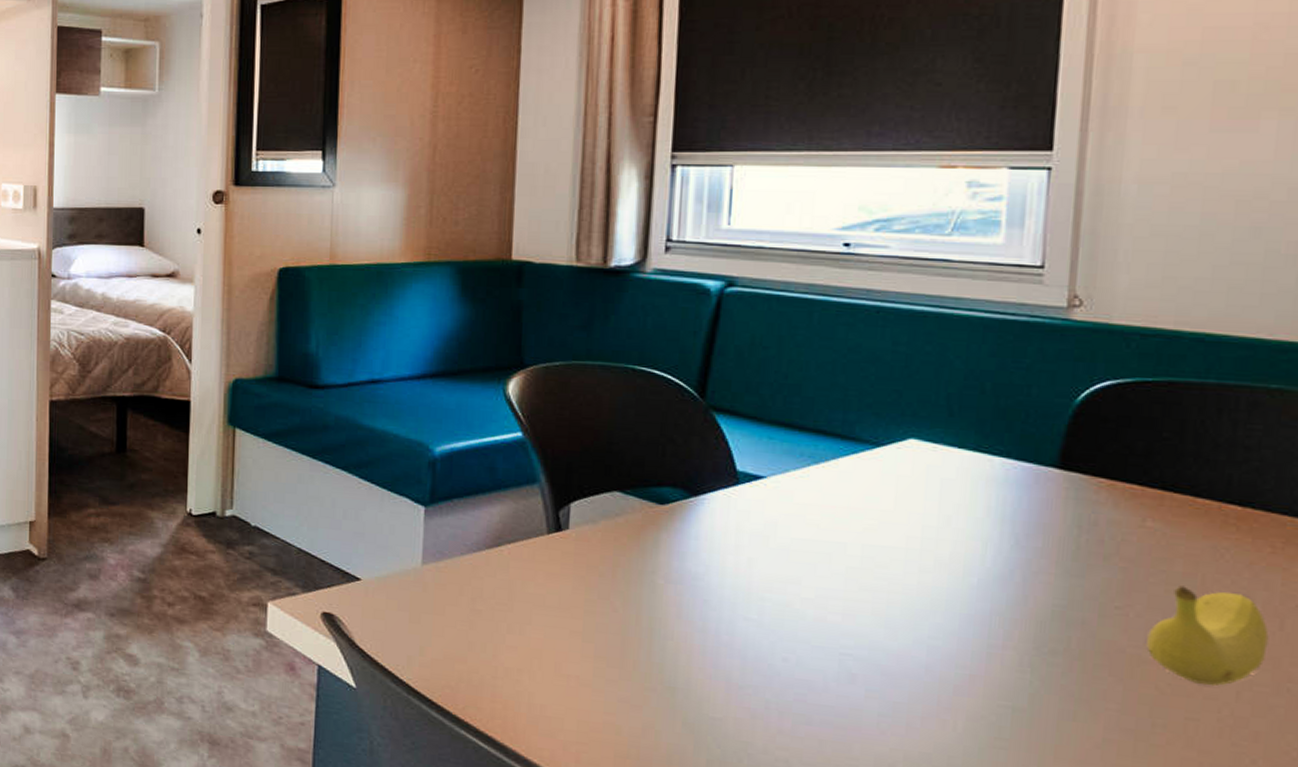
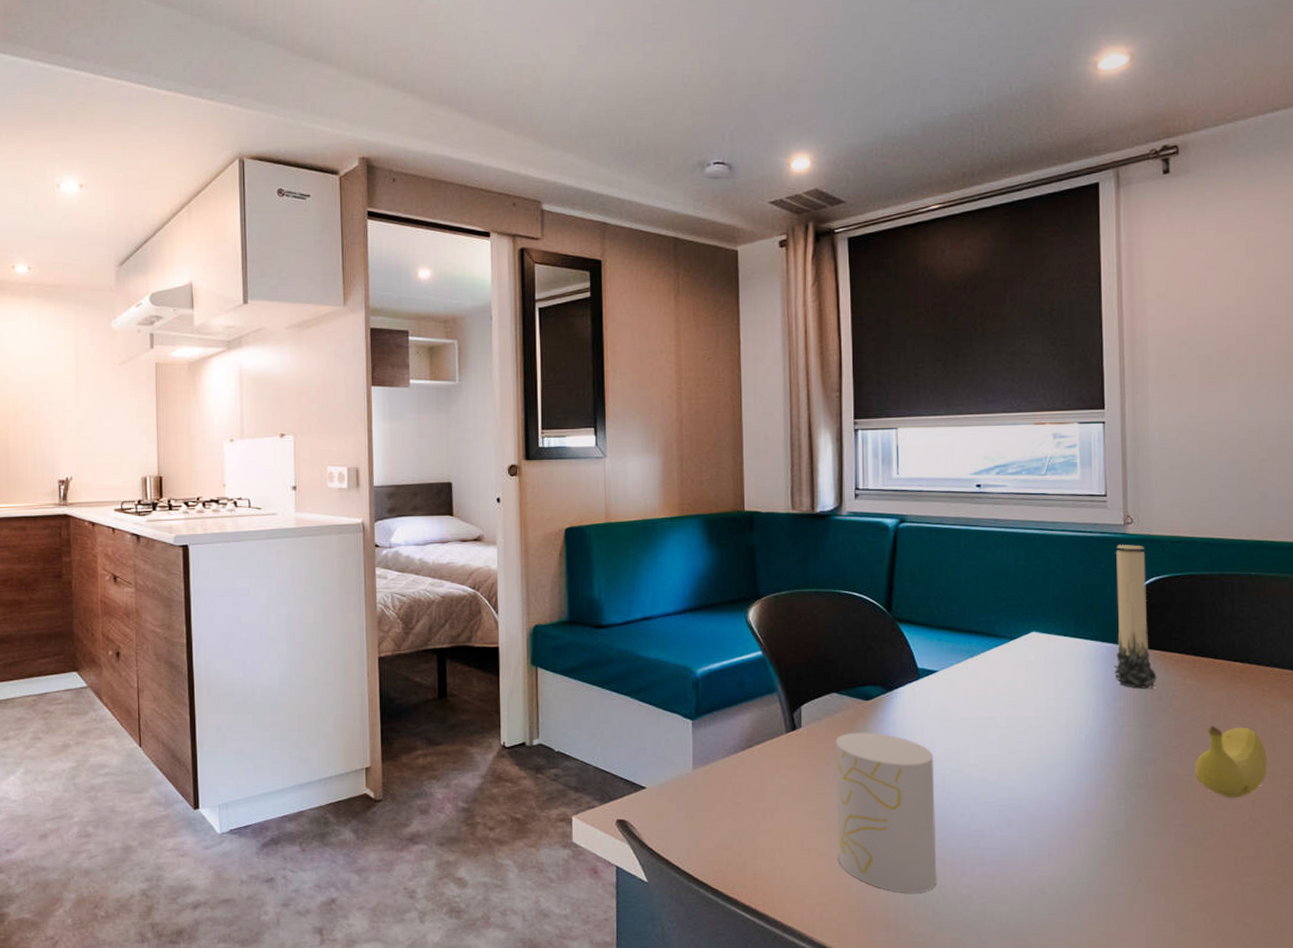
cup: none [606,541,749,747] -> present [835,732,937,893]
candle: none [1032,334,1099,528] -> present [1114,545,1157,689]

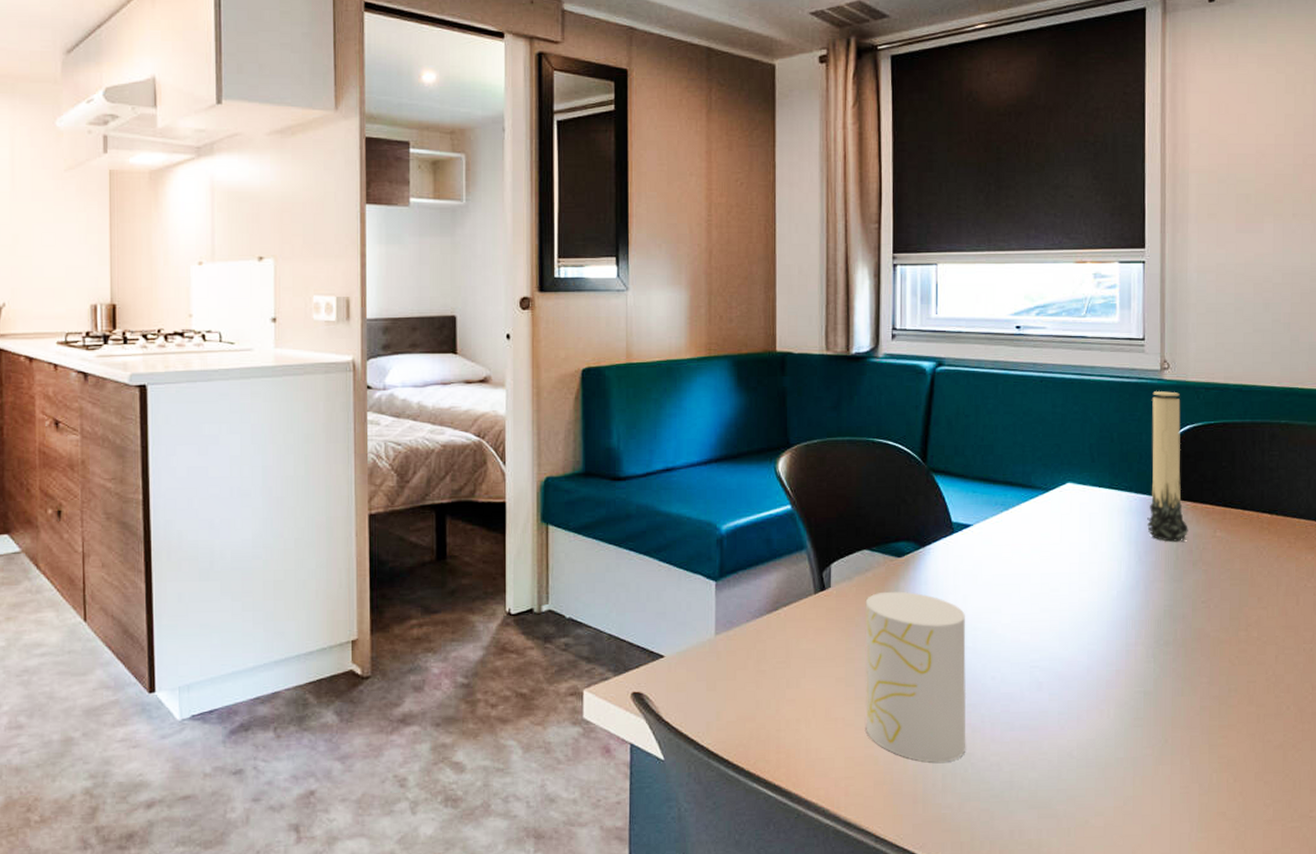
fruit: present [1195,726,1267,799] -> none [1222,579,1291,654]

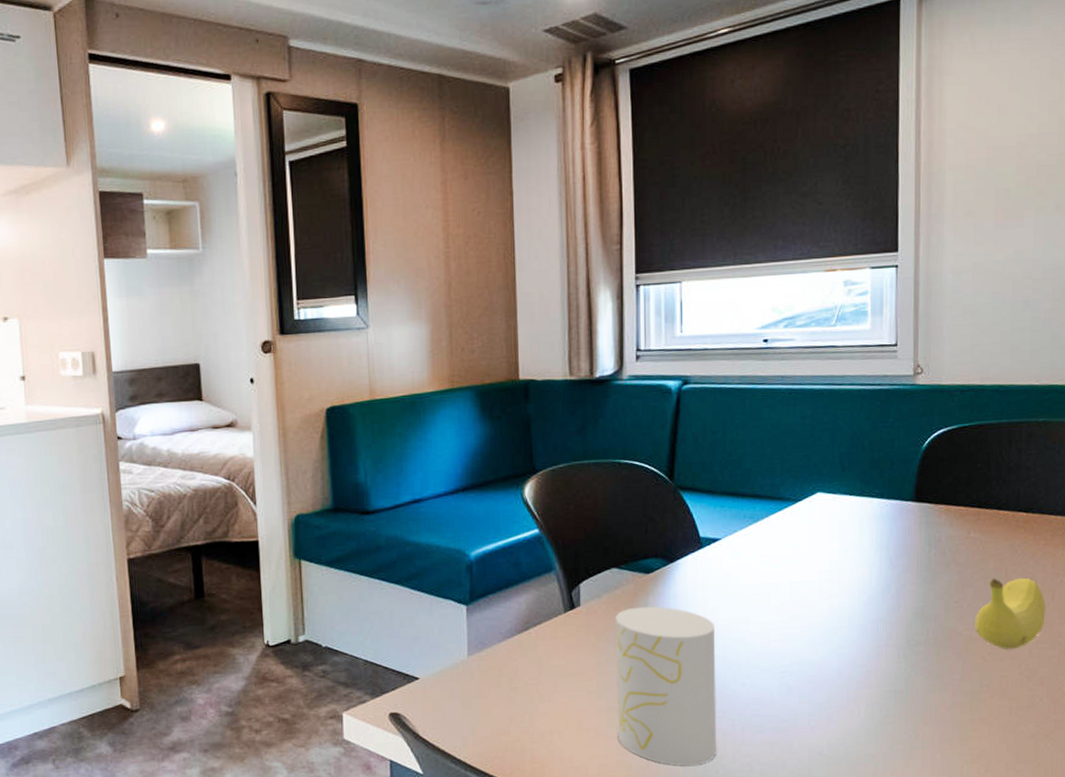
candle: present [1147,391,1188,542] -> none [899,396,941,545]
fruit: none [1222,579,1291,654] -> present [975,578,1046,650]

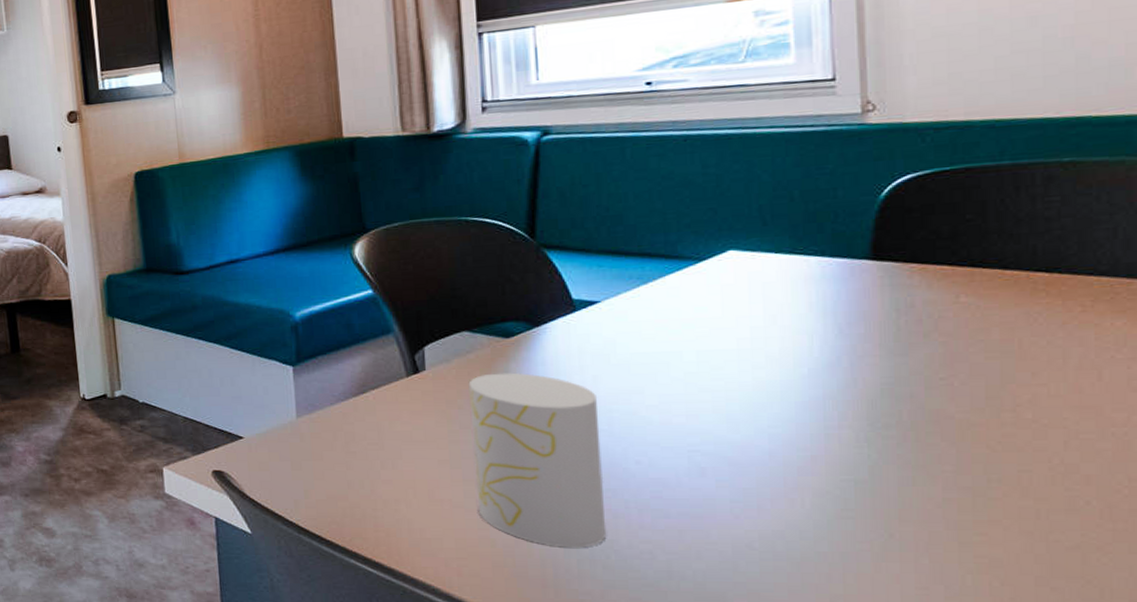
fruit: present [975,578,1046,650] -> none [974,352,1089,439]

